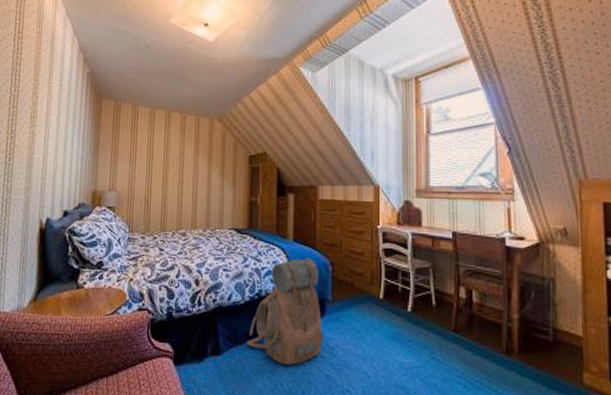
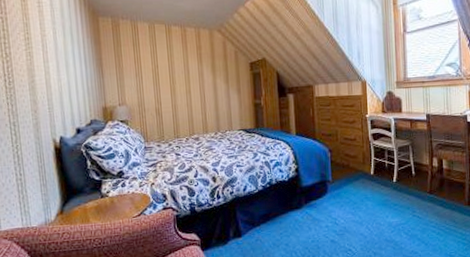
backpack: present [246,257,324,365] -> none [263,147,328,237]

